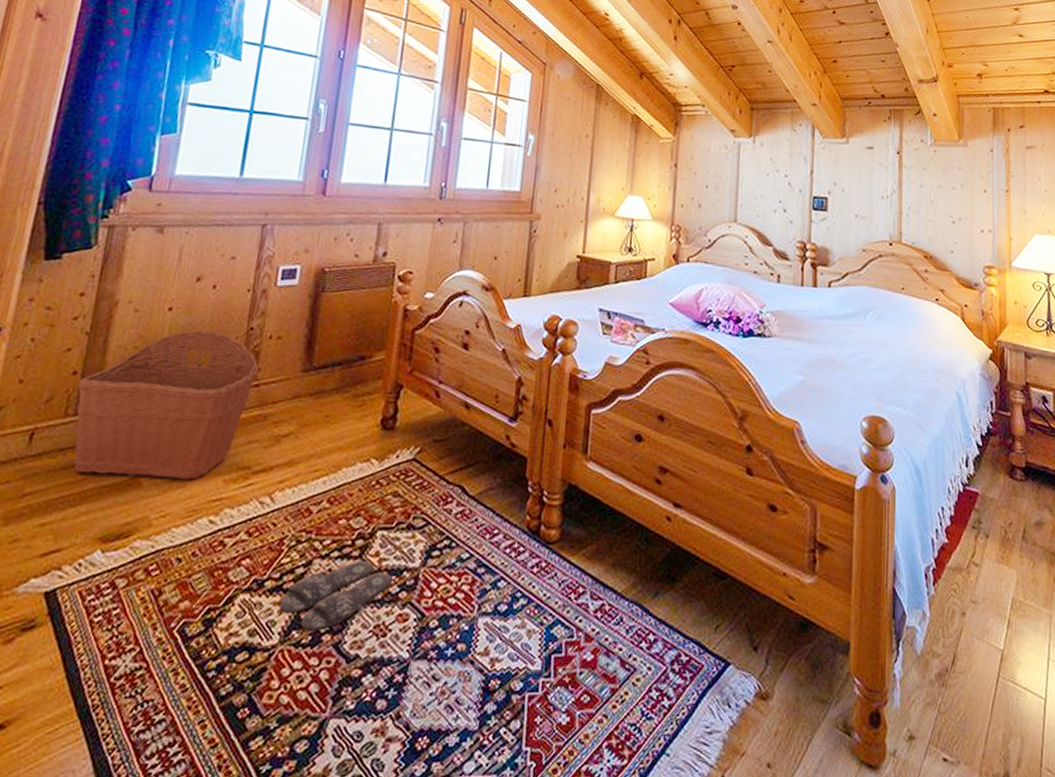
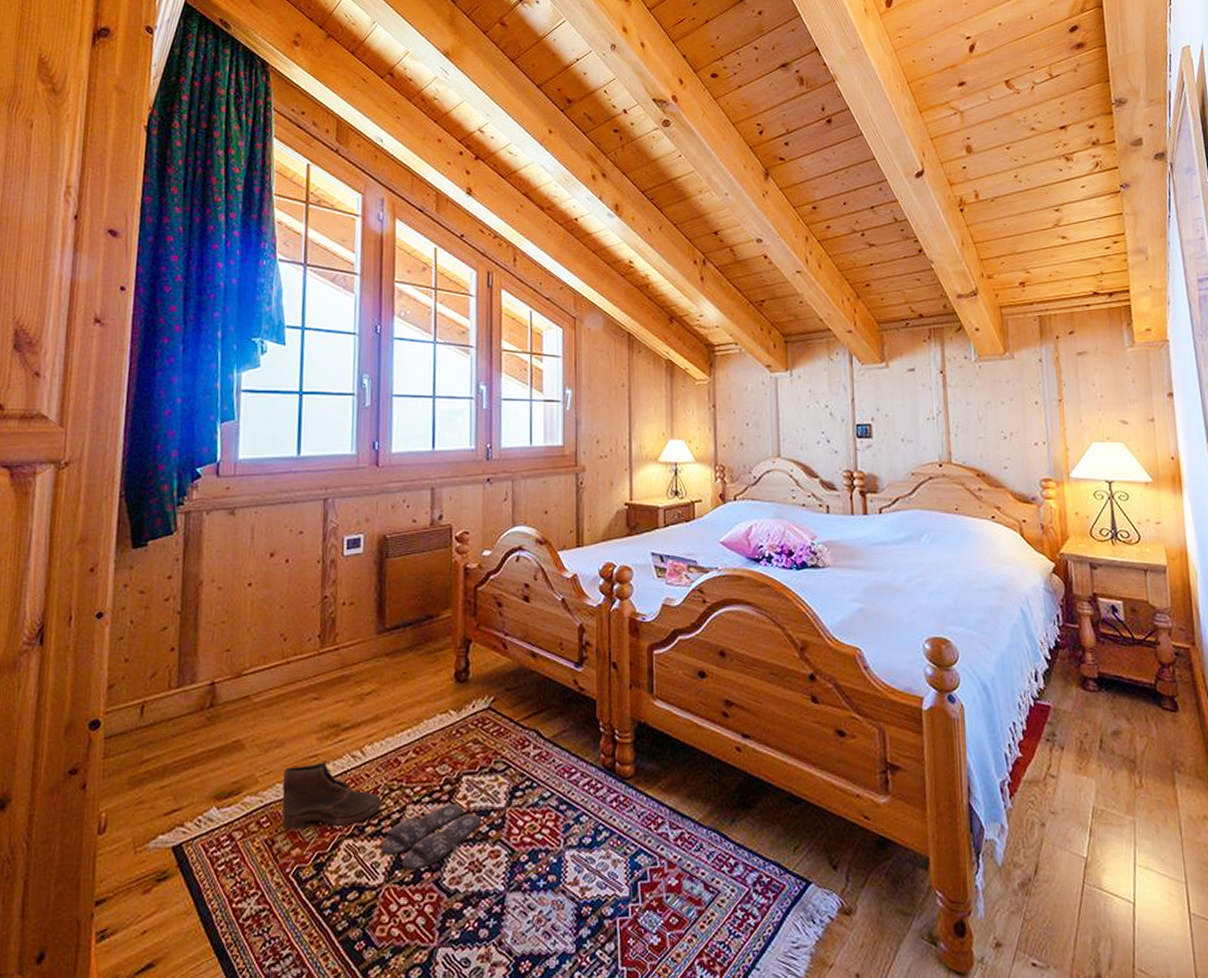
wicker basket: present [72,330,259,480] -> none [176,601,337,740]
boot: none [174,505,287,580] -> present [281,761,382,830]

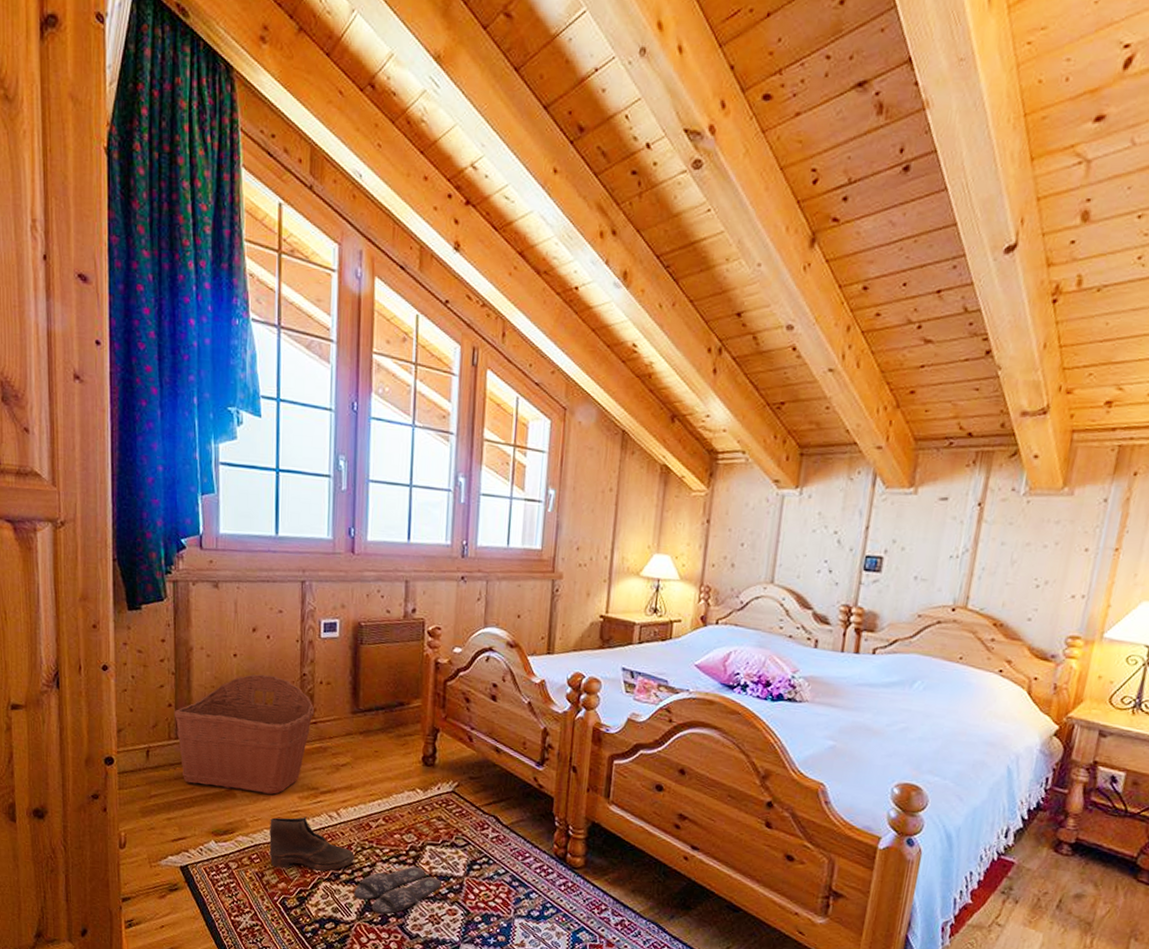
wicker basket: none [176,601,337,740] -> present [174,674,315,795]

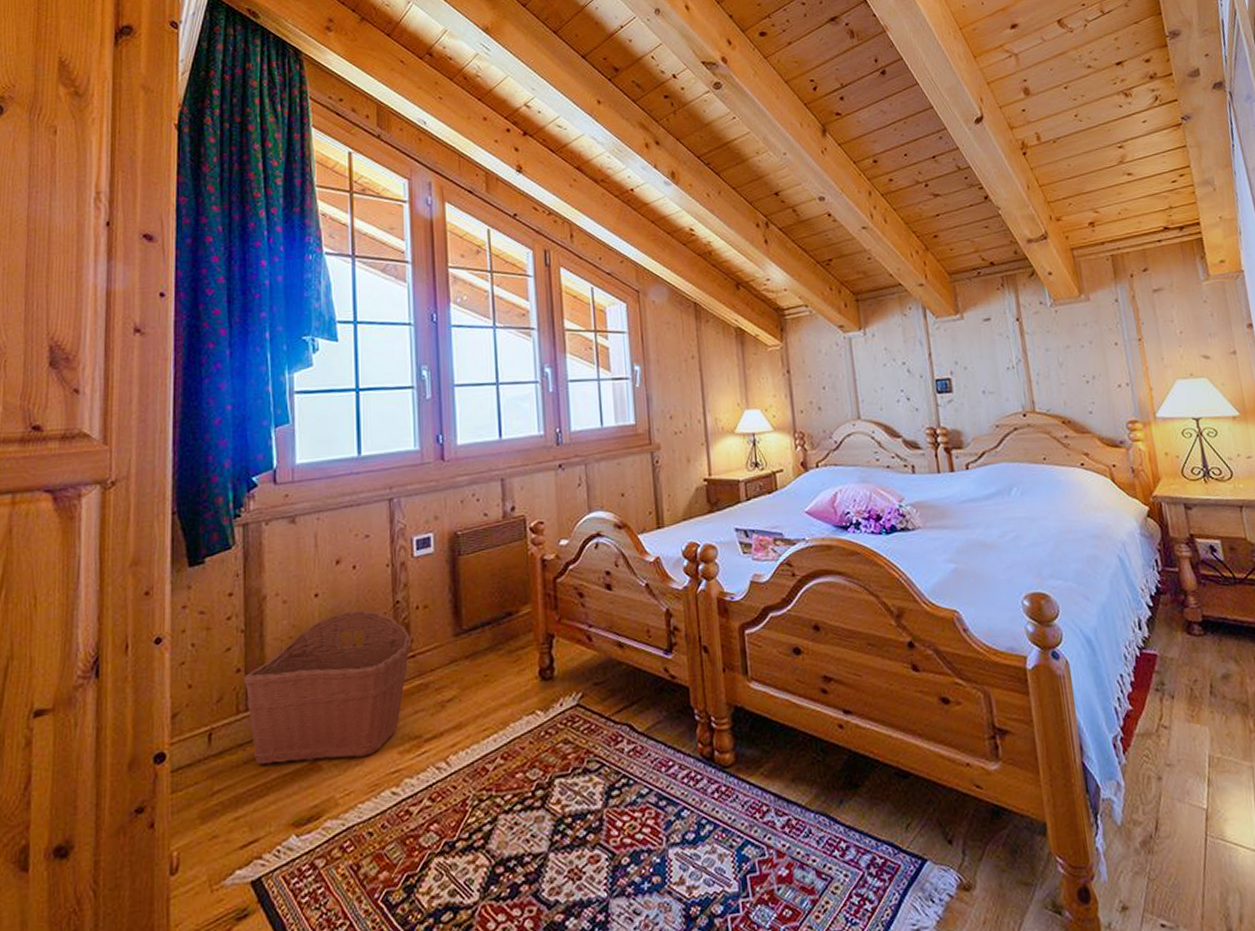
boot: present [269,816,355,871] -> none [365,775,471,853]
slippers: present [354,867,442,914] -> none [474,809,578,884]

